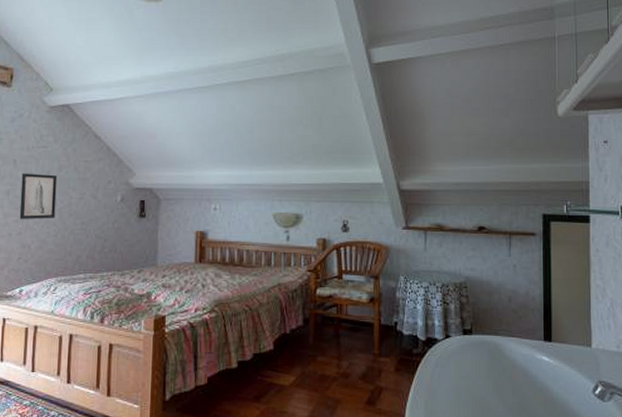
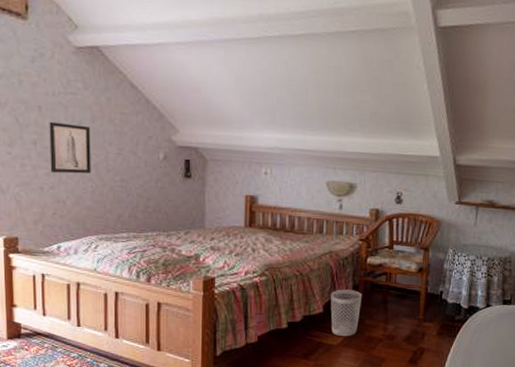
wastebasket: none [280,323,313,375] -> present [330,289,362,336]

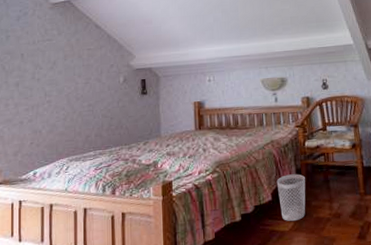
wall art: present [49,121,91,174] -> none [29,64,64,107]

